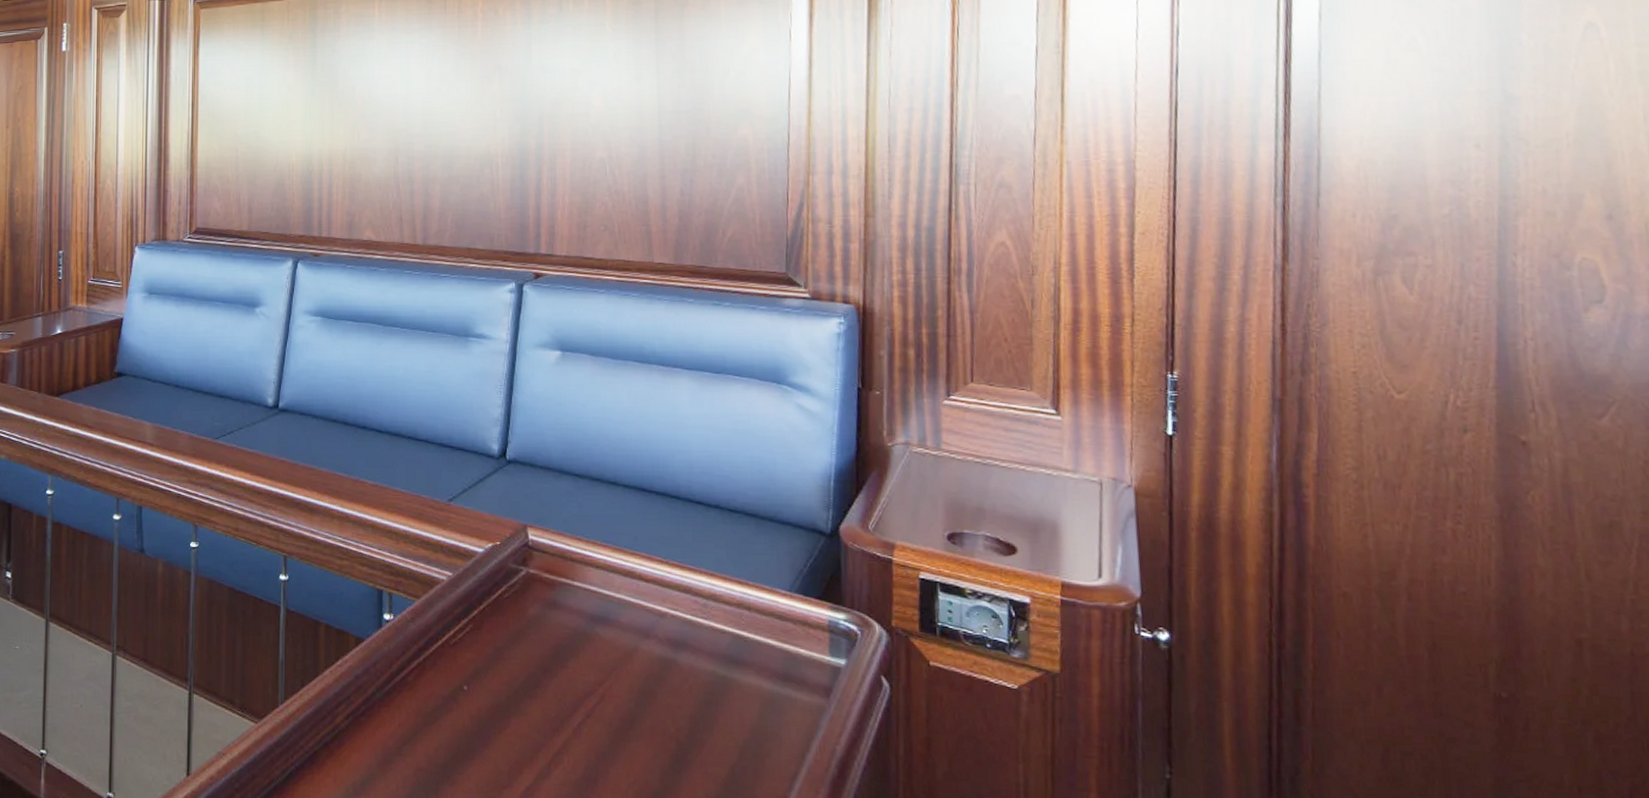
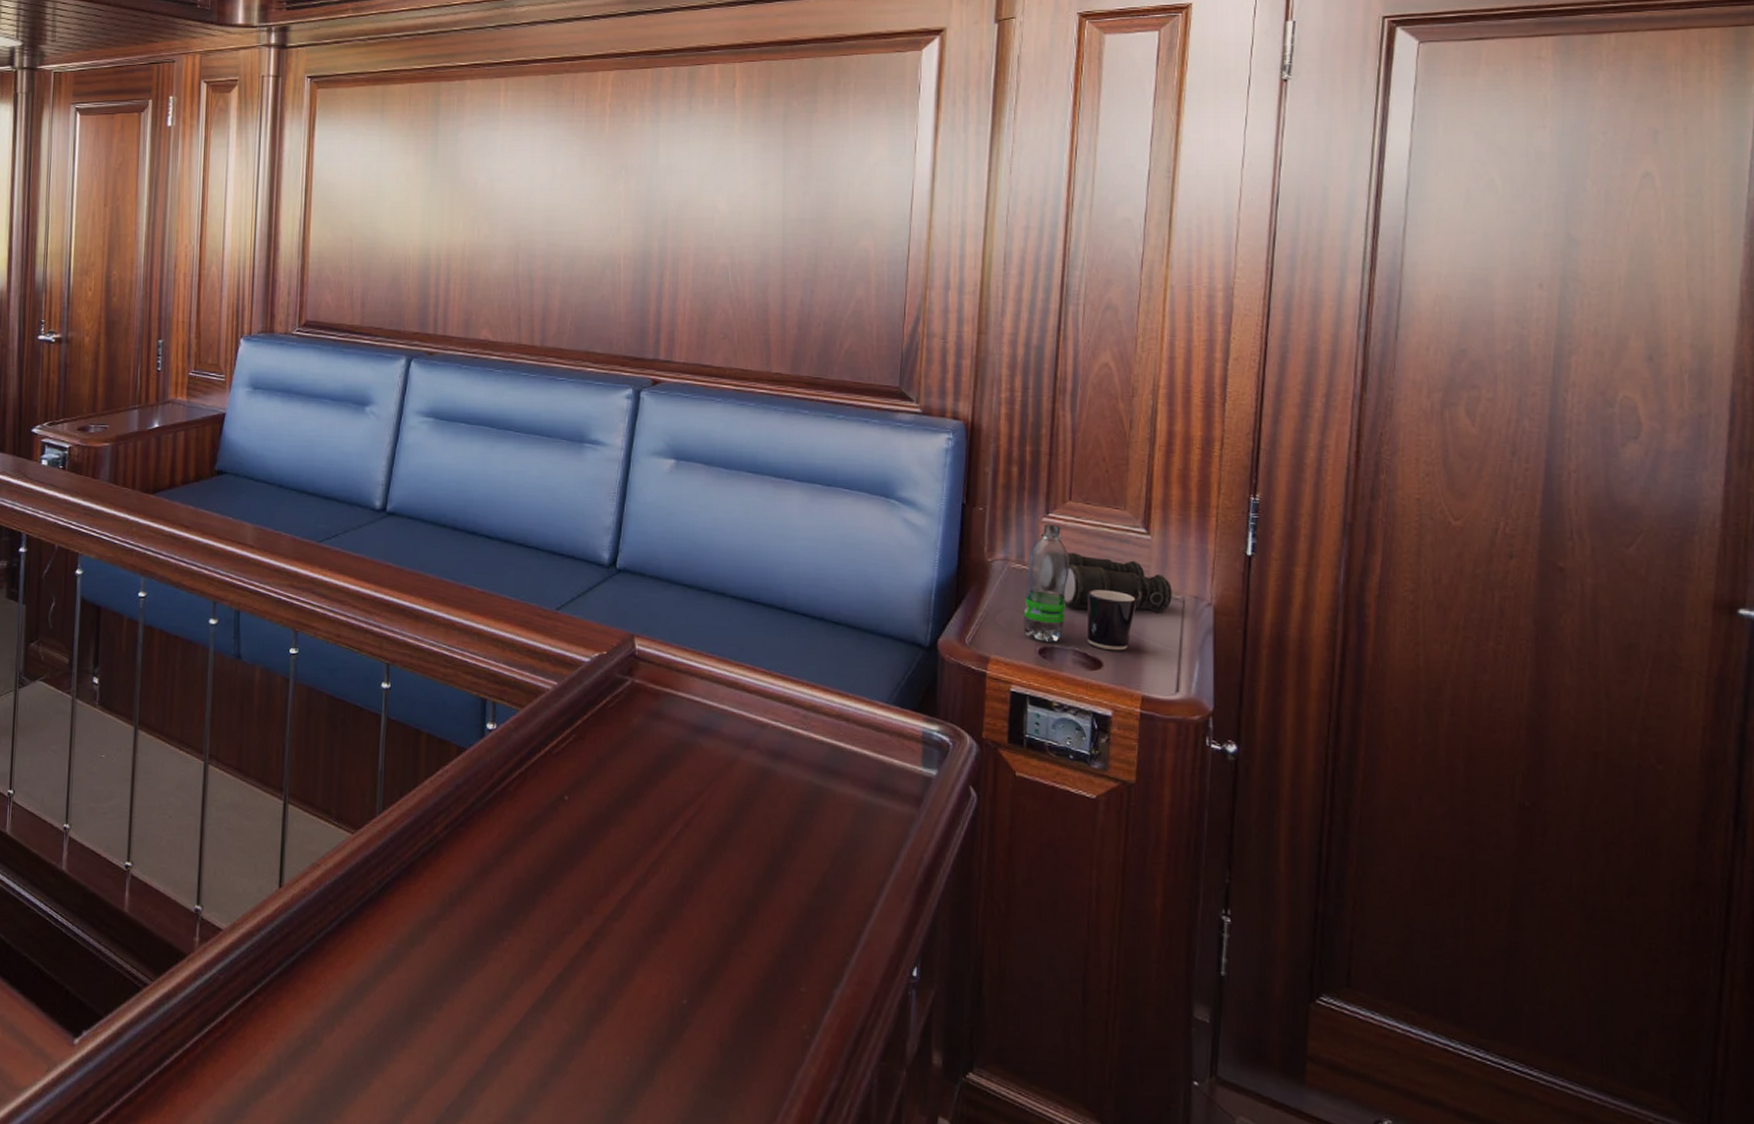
bottle: none [928,407,976,528] -> present [1023,524,1069,643]
binoculars: none [970,434,1088,497] -> present [1064,552,1172,614]
mug: none [996,472,1051,536] -> present [1087,589,1137,651]

